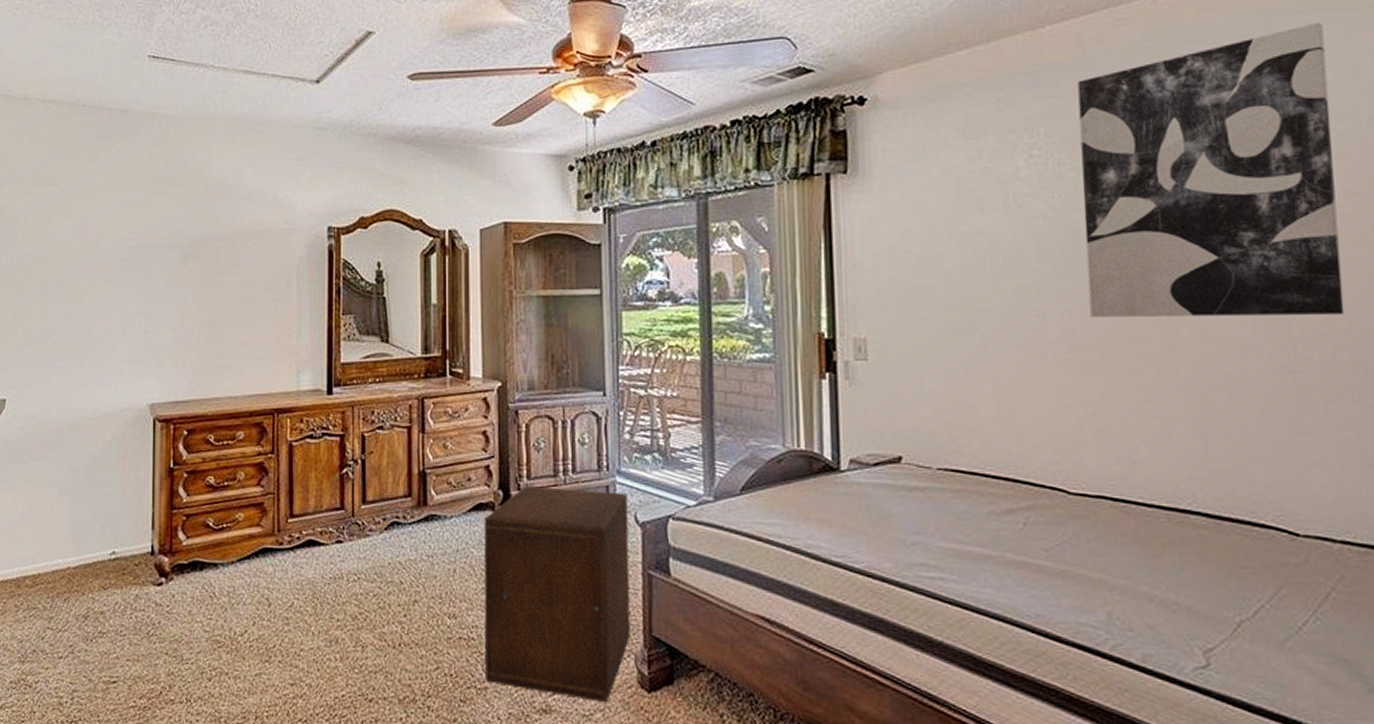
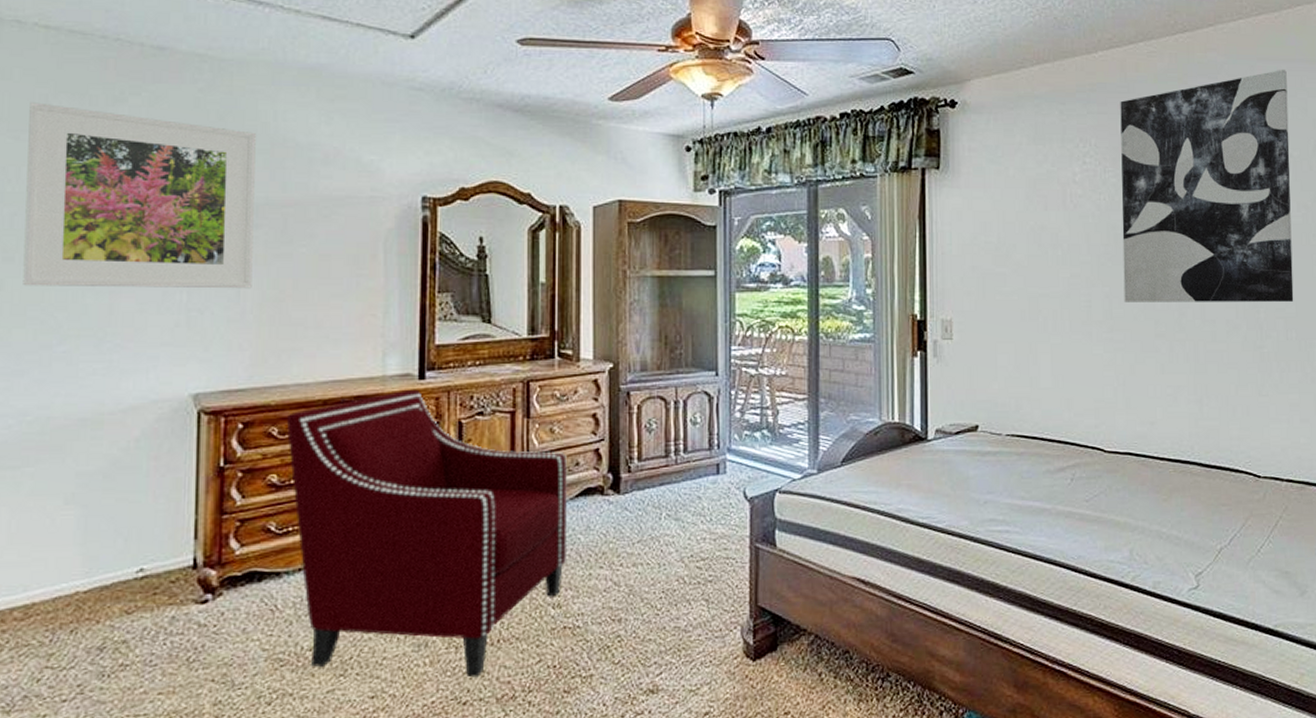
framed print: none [30,163,194,314] -> present [23,102,256,289]
armchair: none [220,403,462,677] -> present [286,389,568,678]
nightstand: present [484,486,631,702] -> none [591,468,738,675]

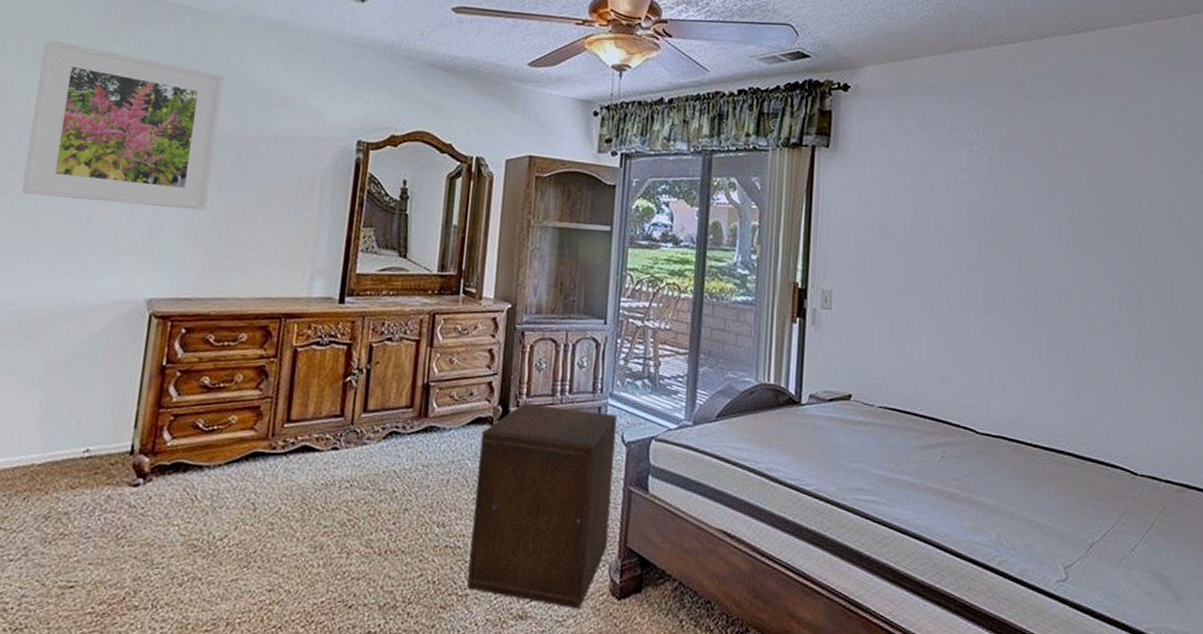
armchair: present [286,389,568,678] -> none [220,311,463,584]
nightstand: none [591,468,738,675] -> present [467,403,617,608]
wall art: present [1120,69,1294,302] -> none [1004,73,1181,302]

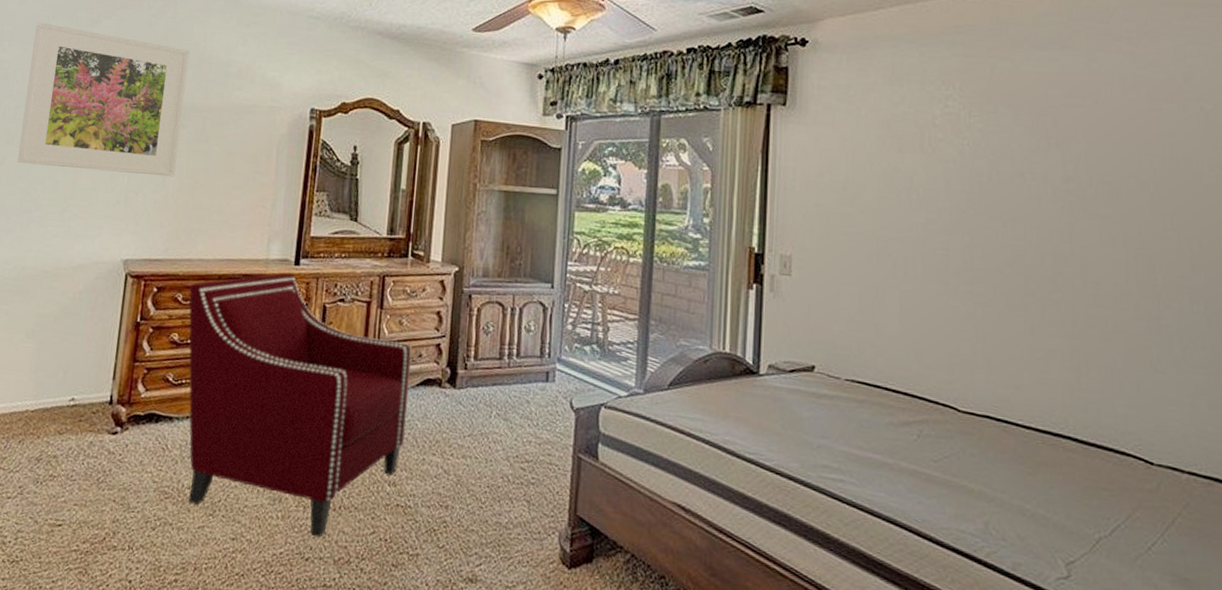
armchair: none [220,311,463,584] -> present [188,273,412,538]
nightstand: present [467,403,617,608] -> none [418,366,565,575]

